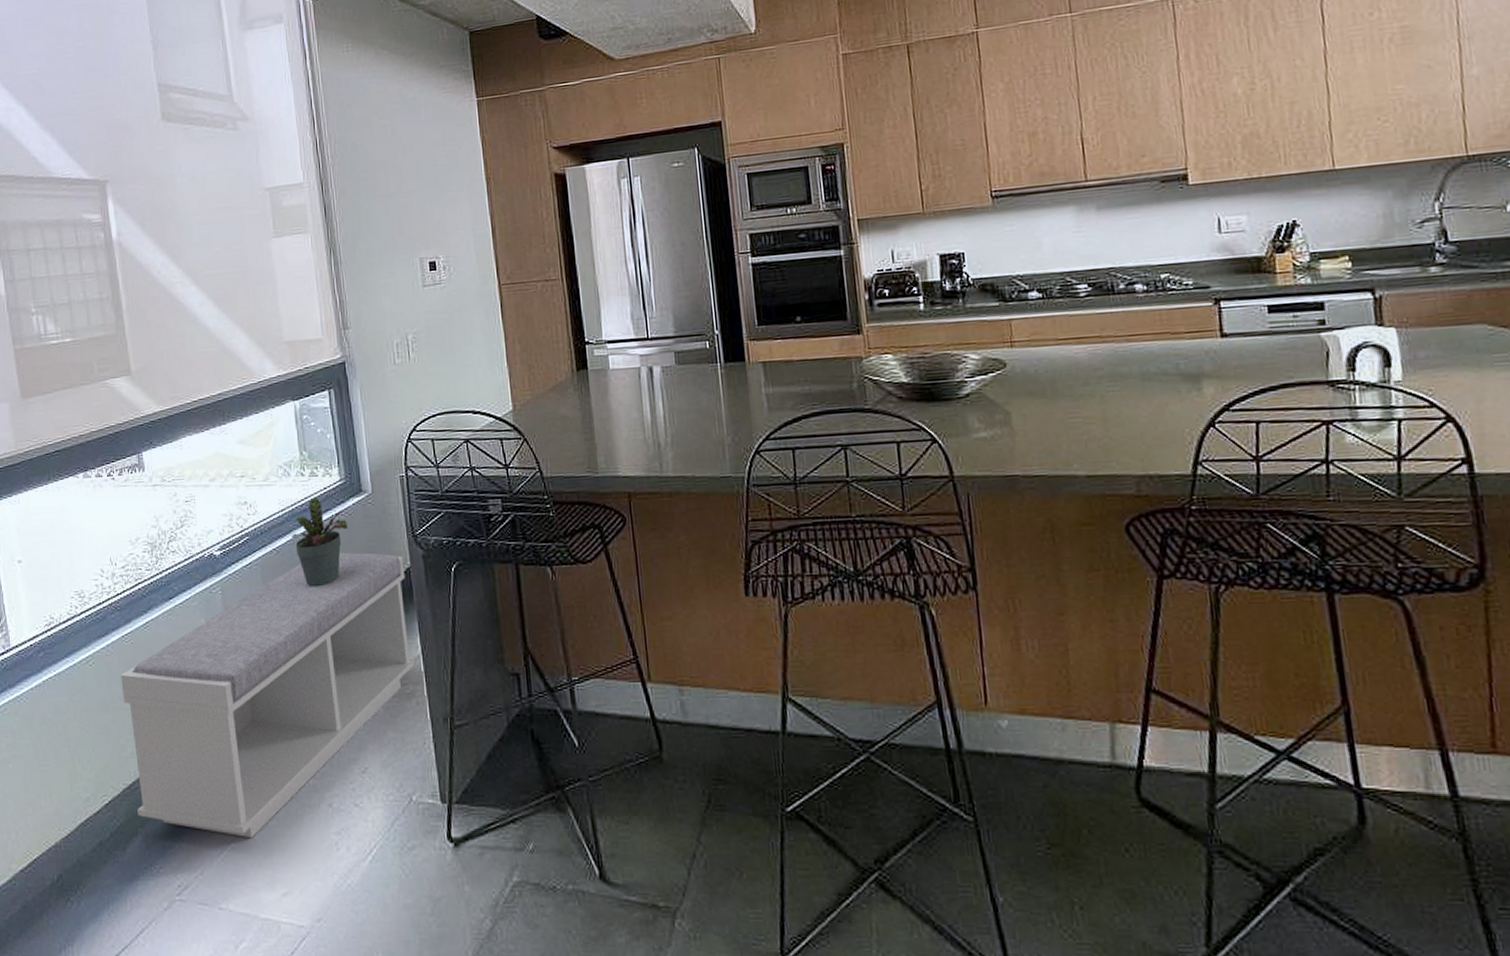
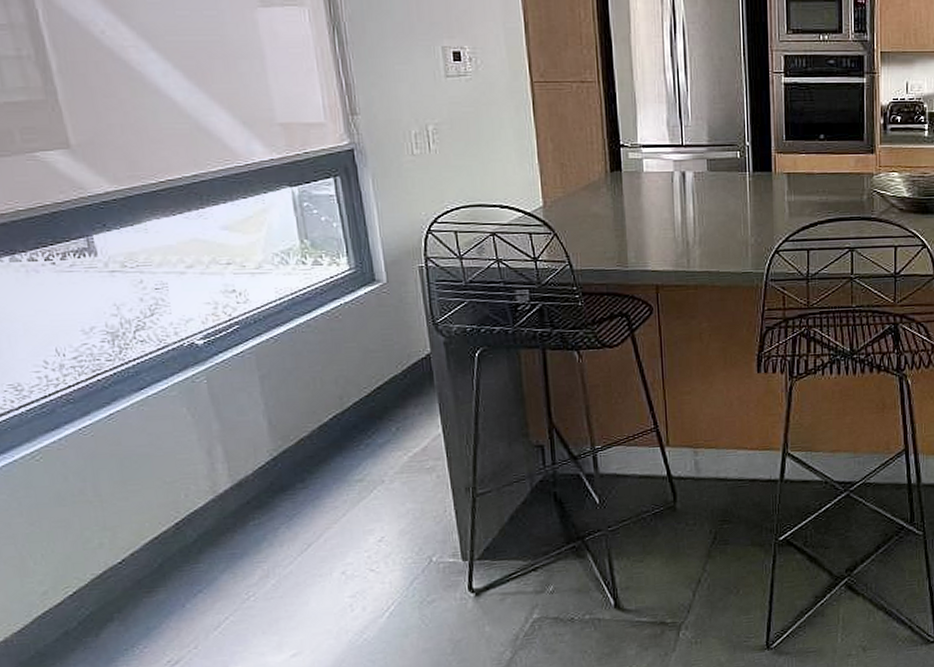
bench: present [120,552,414,839] -> none [79,340,435,611]
potted plant: present [292,497,349,586] -> none [292,286,360,373]

